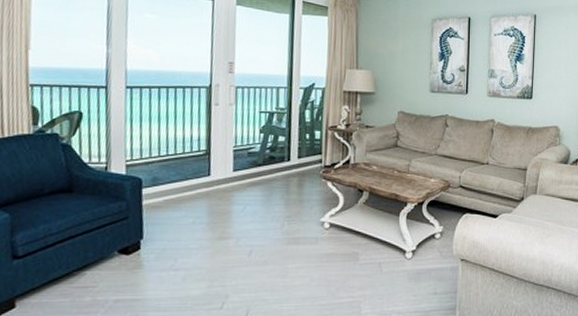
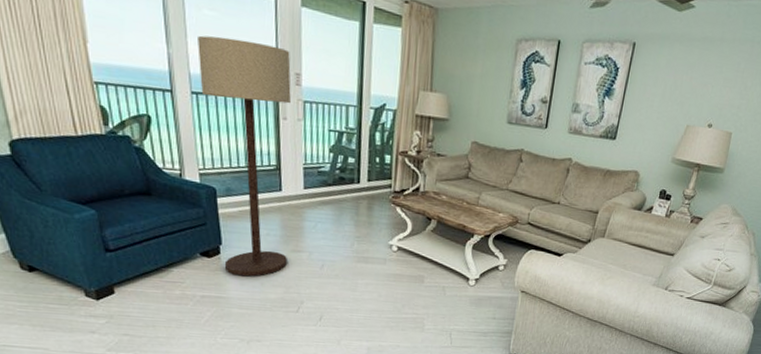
floor lamp: none [135,35,225,273] -> present [197,35,291,277]

